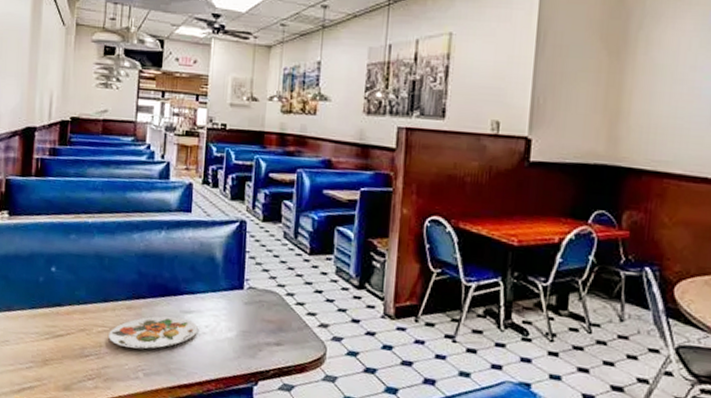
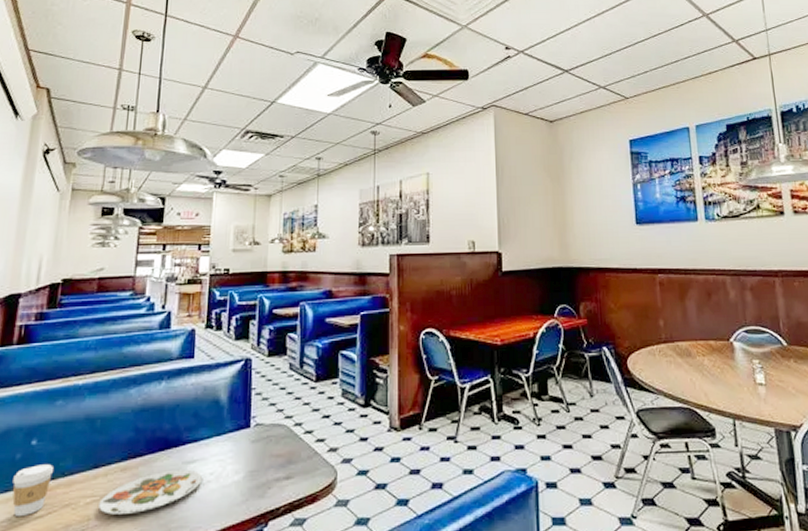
coffee cup: none [38,289,70,332] -> present [12,464,53,516]

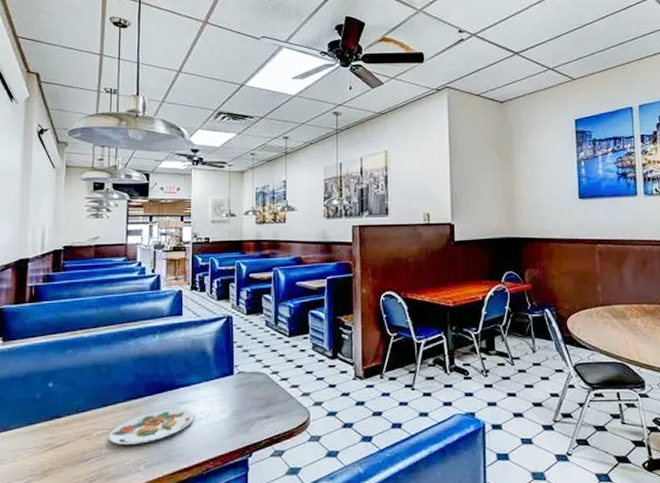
coffee cup: present [12,464,53,516] -> none [35,403,68,444]

